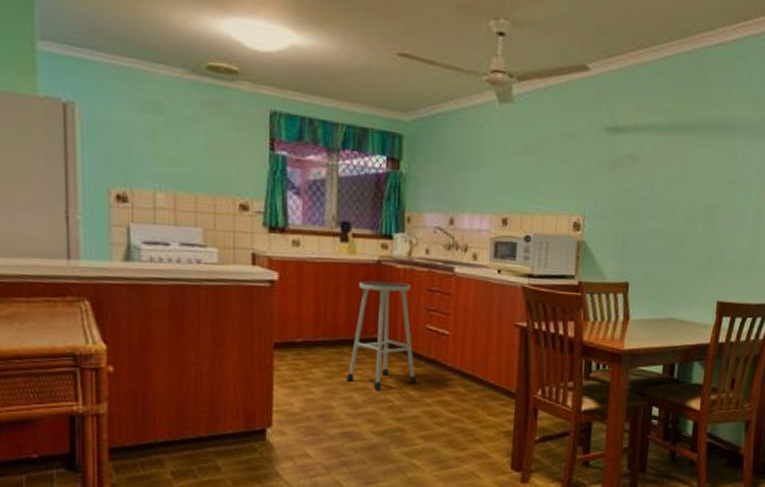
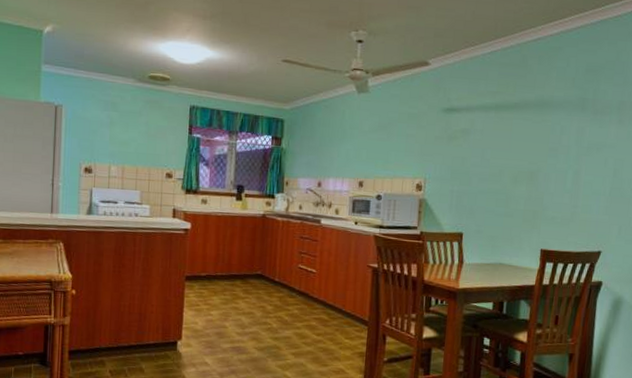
stool: present [346,281,416,390] -> none [237,230,290,315]

